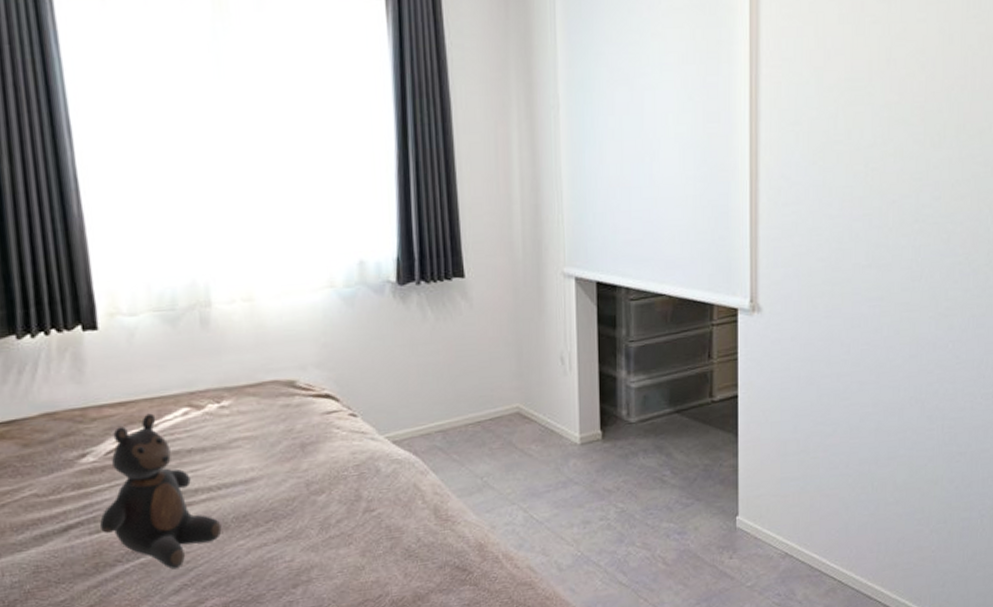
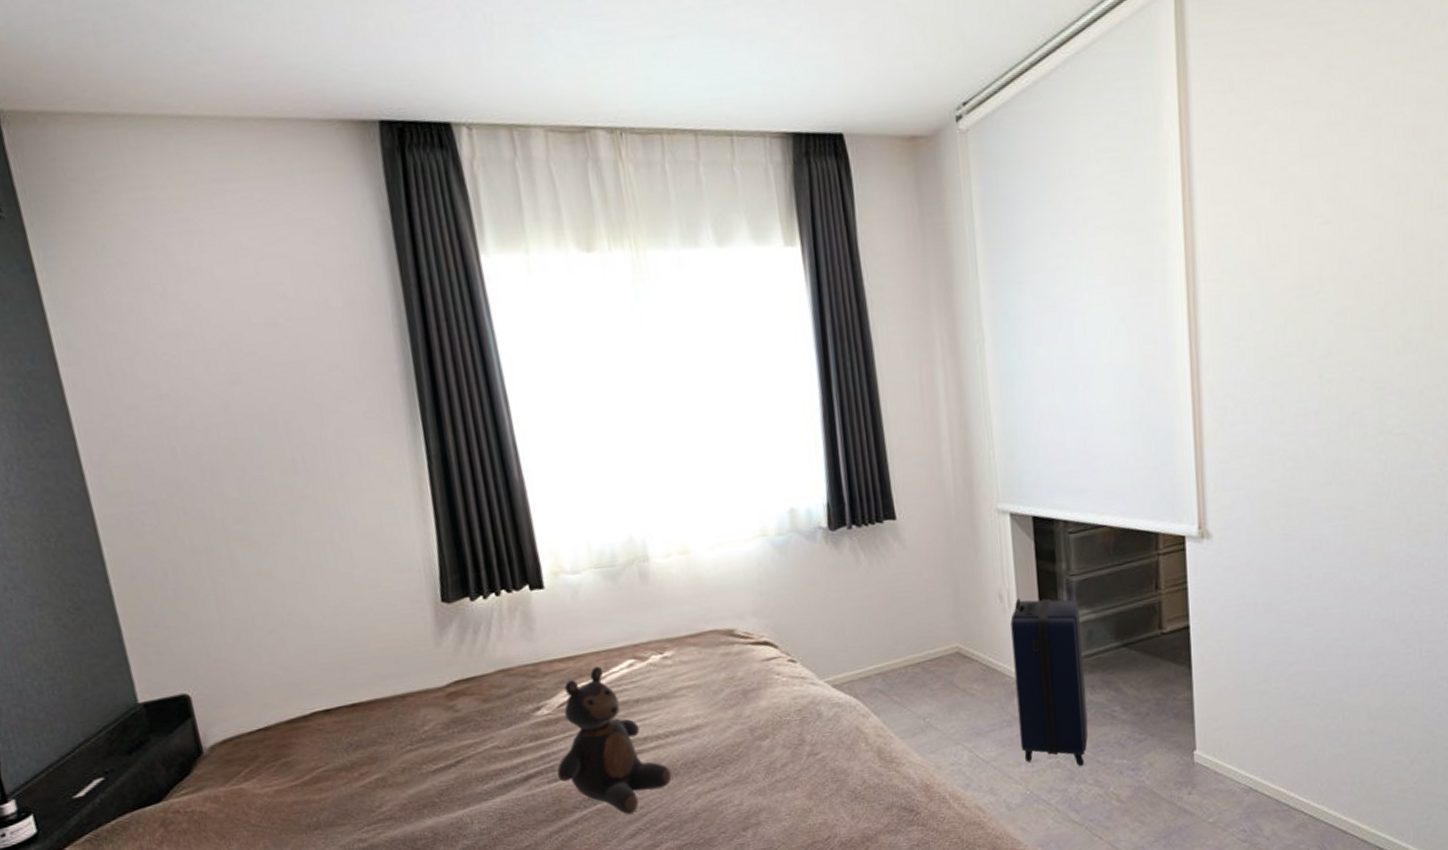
suitcase: none [570,361,639,529] -> present [1010,598,1088,766]

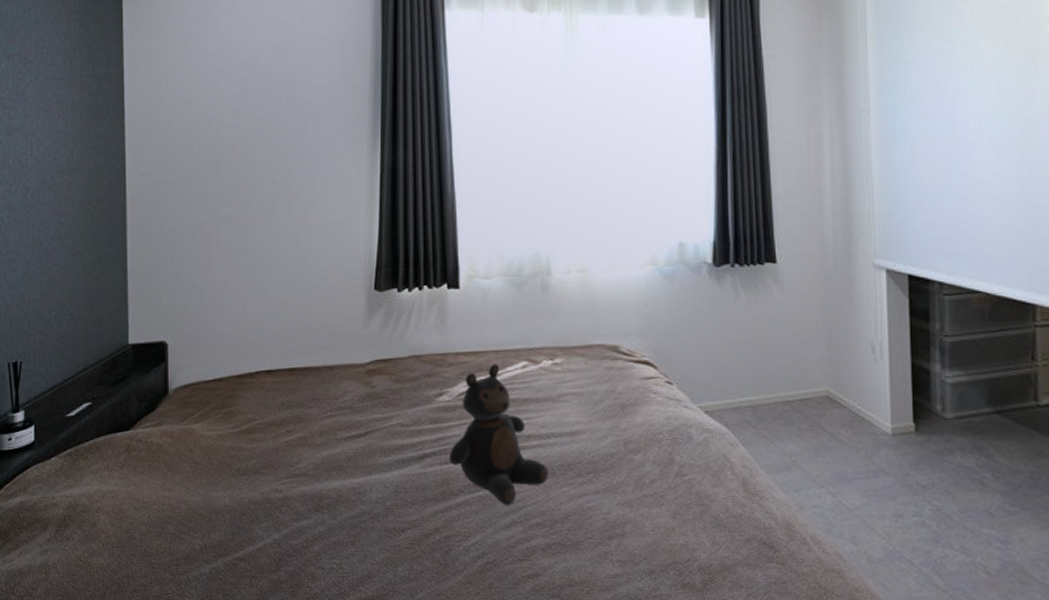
suitcase: present [1010,598,1088,766] -> none [881,351,956,529]

